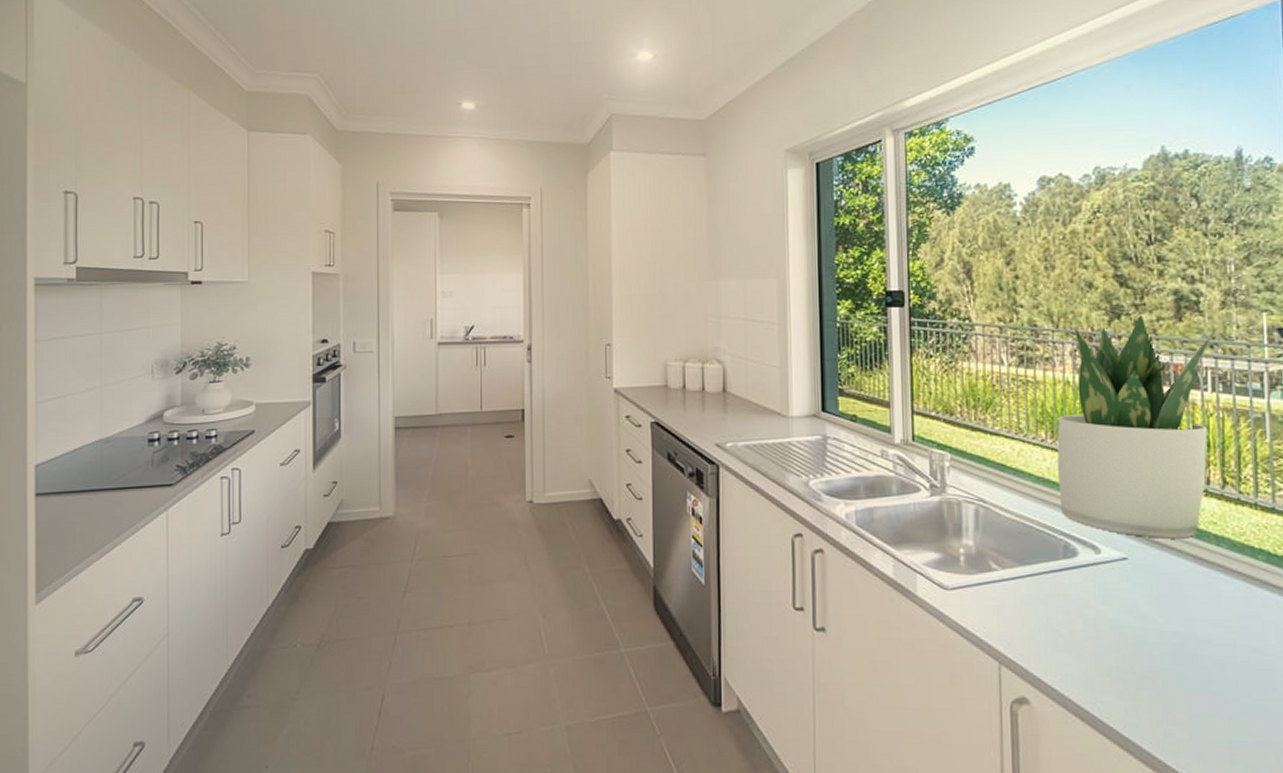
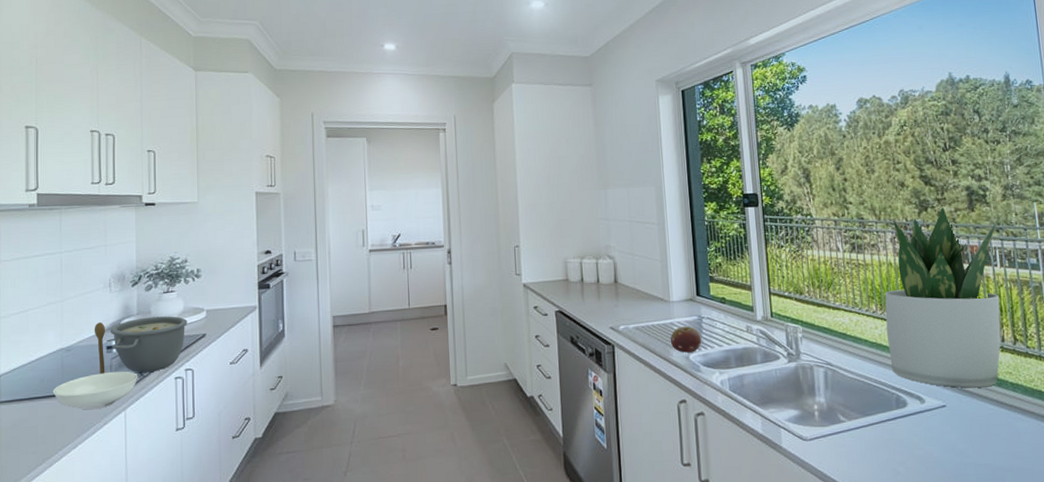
bowl: none [91,467,181,508] -> present [52,371,138,410]
cooking pot: none [135,409,235,470] -> present [94,316,187,374]
fruit: none [786,447,825,478] -> present [670,326,702,353]

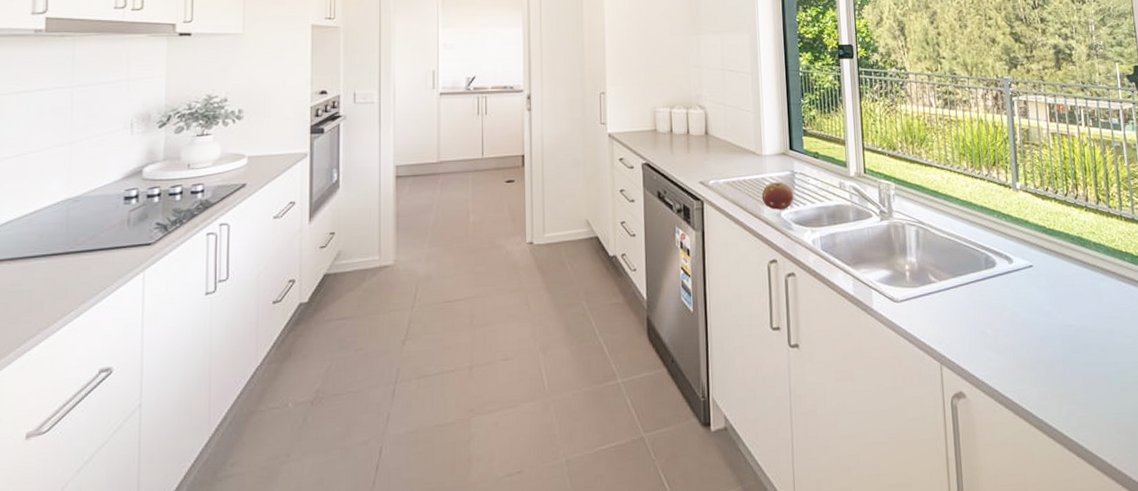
bowl: present [52,371,138,410] -> none [53,225,162,271]
cooking pot: present [94,316,187,374] -> none [109,162,225,229]
planter: present [884,208,1001,388] -> none [975,65,1086,248]

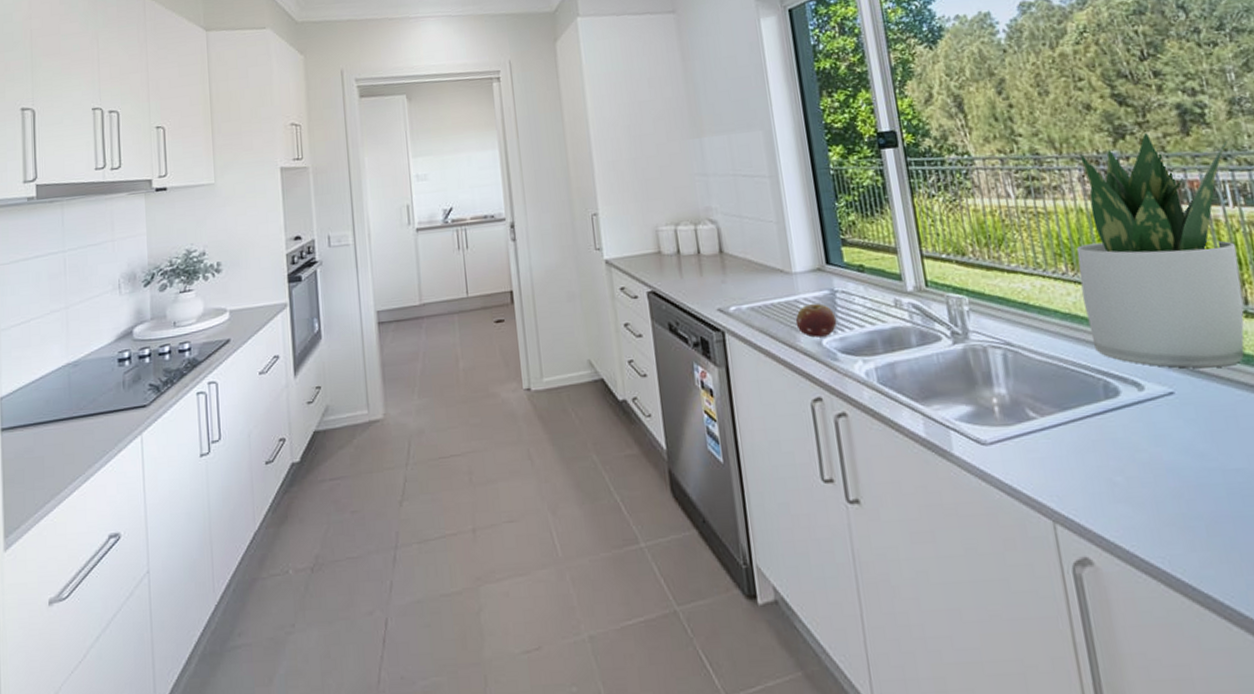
planter: none [975,65,1086,248] -> present [1076,133,1245,369]

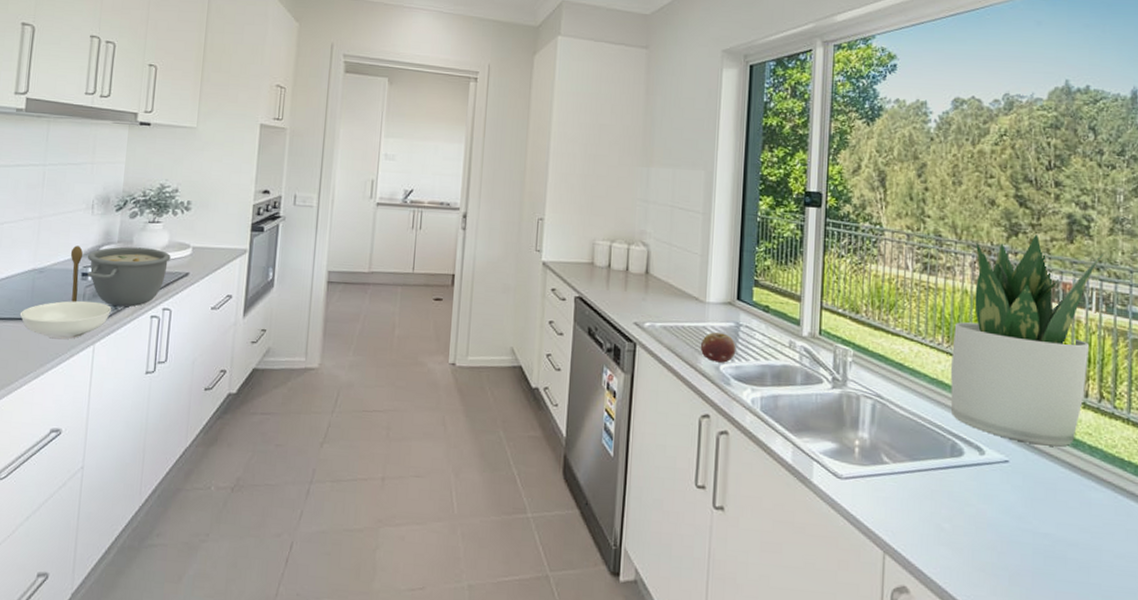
bowl: none [59,387,155,436] -> present [19,301,112,340]
cooking pot: none [103,319,209,392] -> present [70,246,171,307]

